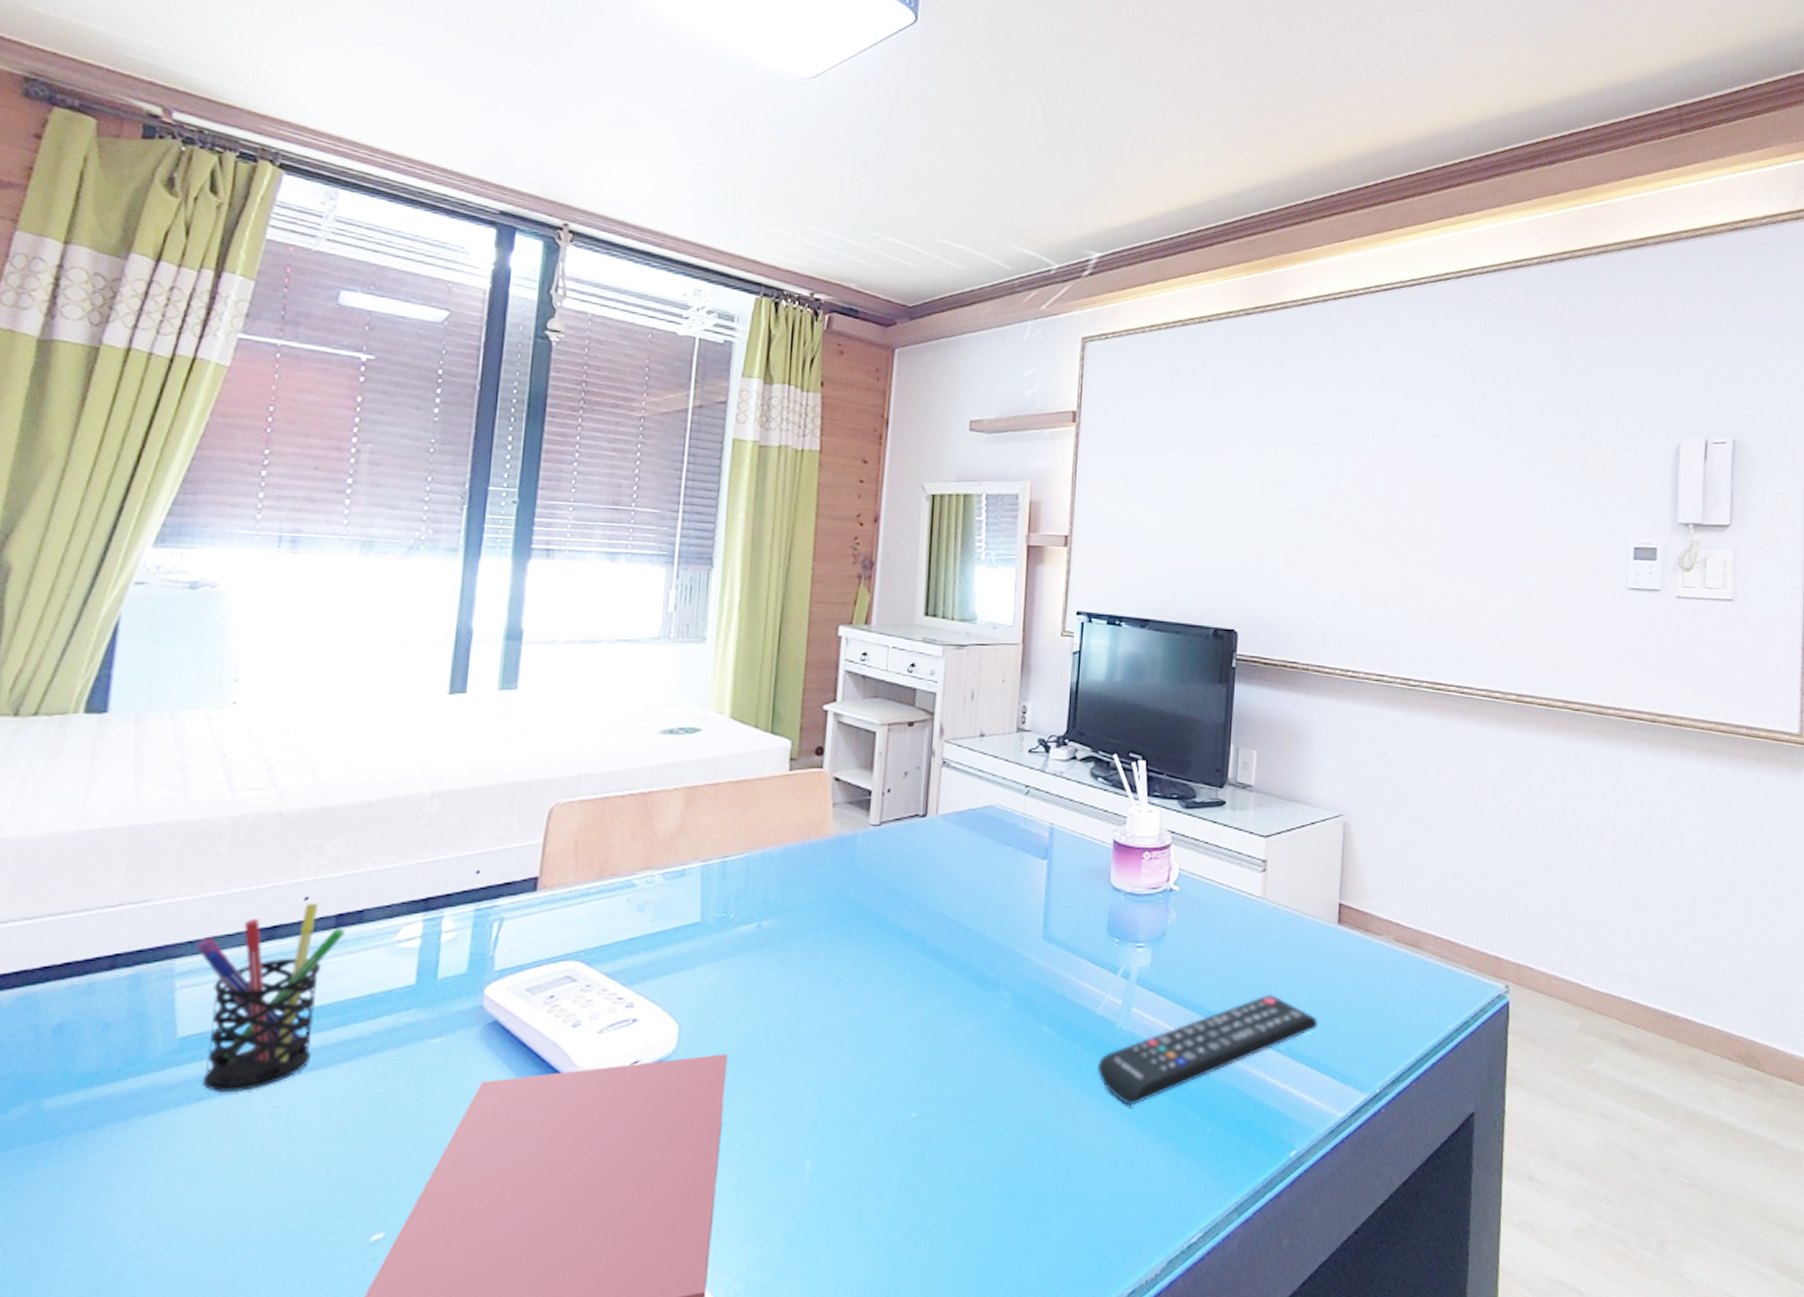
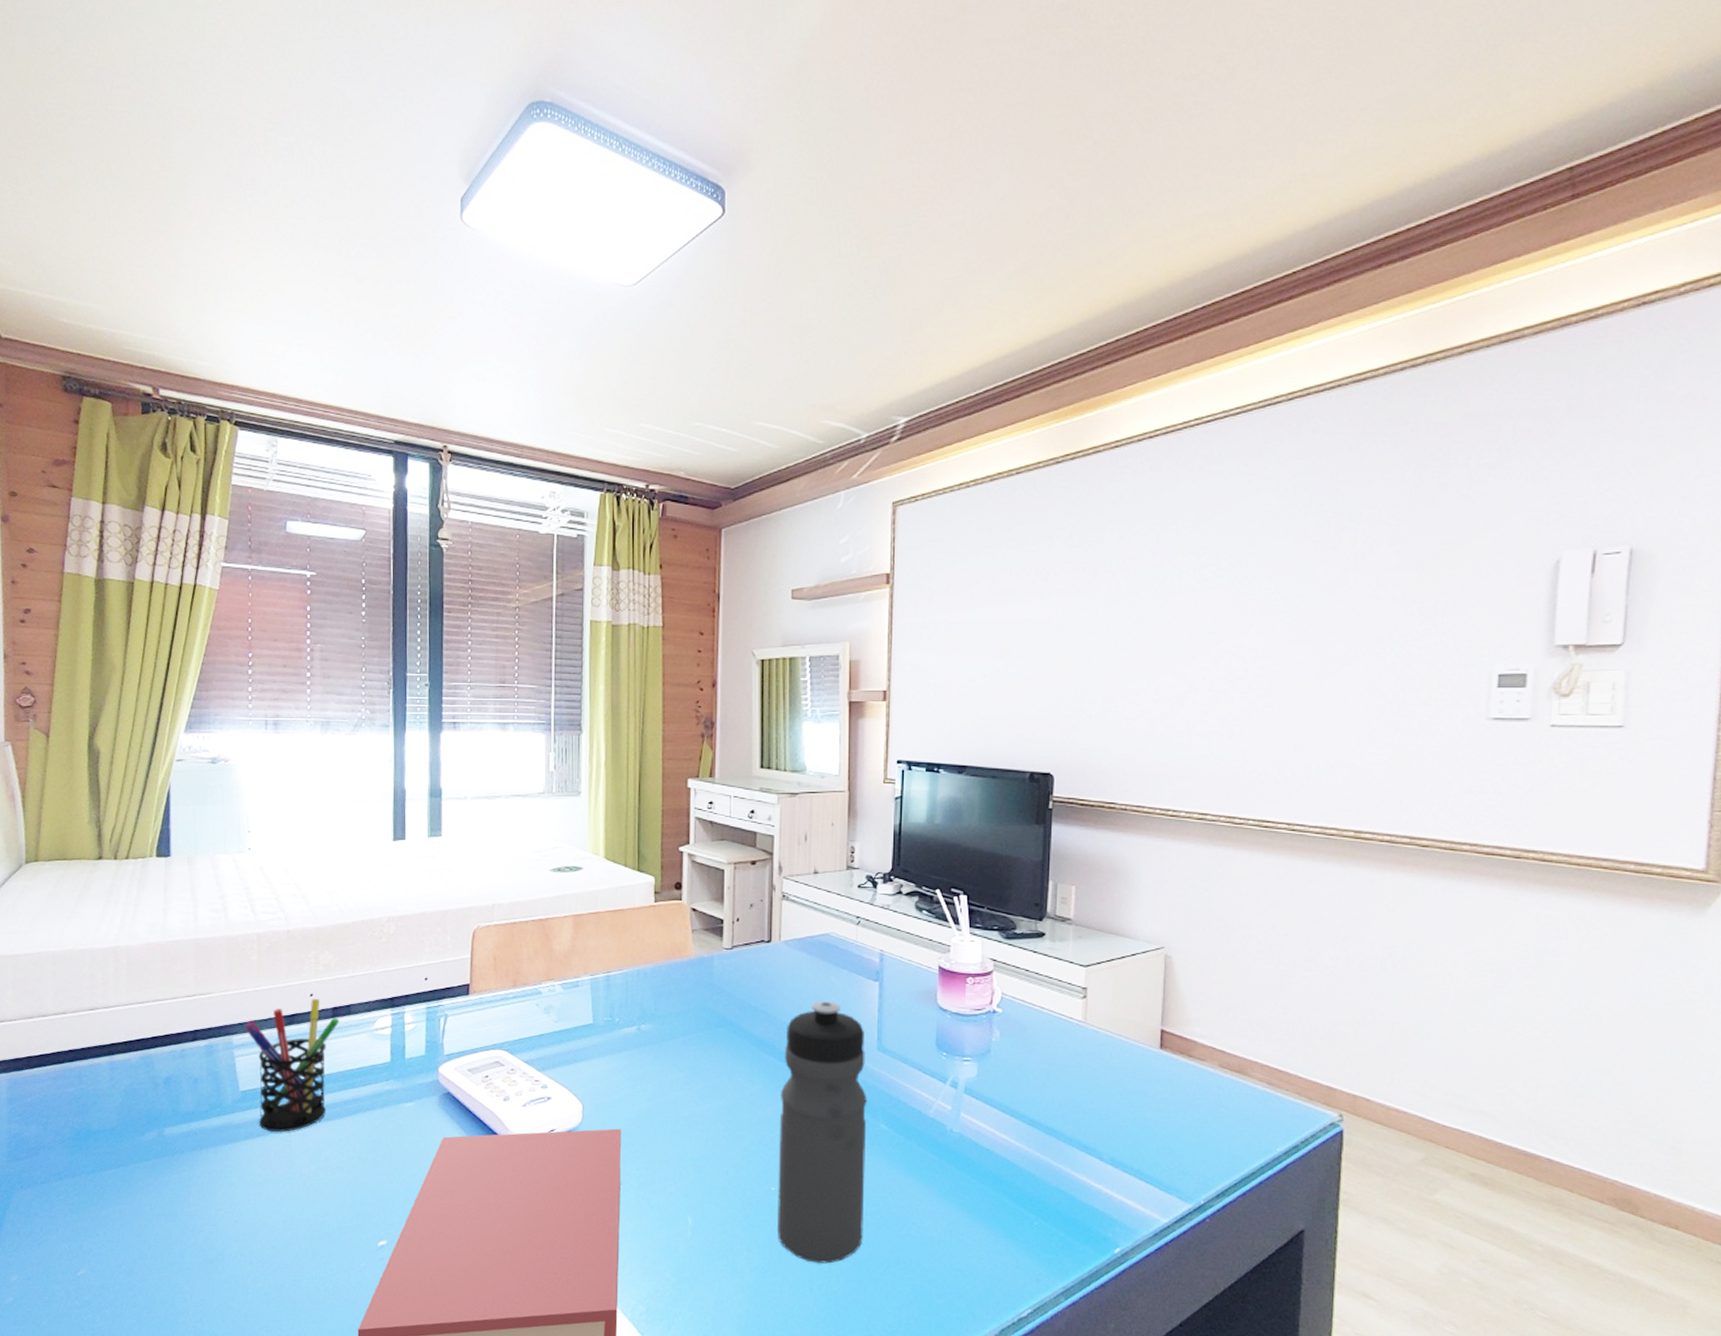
water bottle: none [916,884,1029,1203] -> present [776,1001,867,1264]
remote control: present [1097,994,1318,1106] -> none [930,1109,1141,1197]

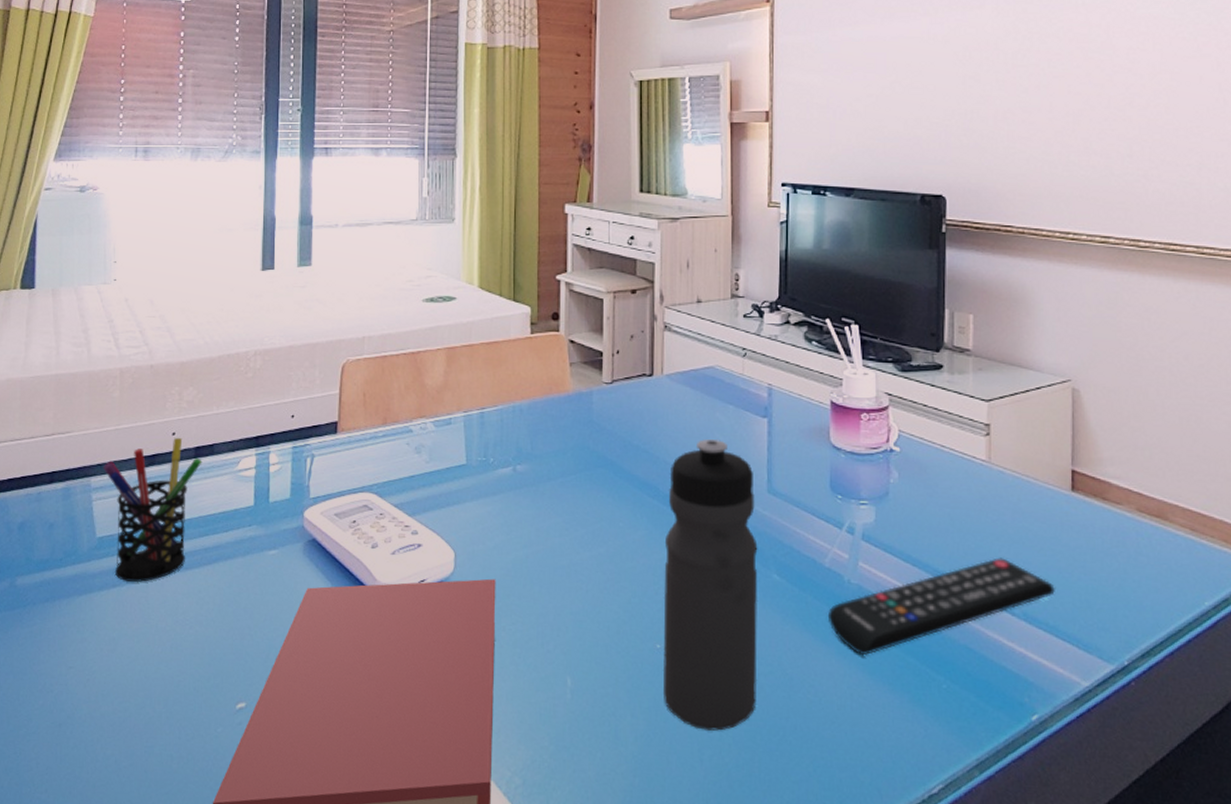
remote control: none [930,1109,1141,1197] -> present [827,557,1055,656]

